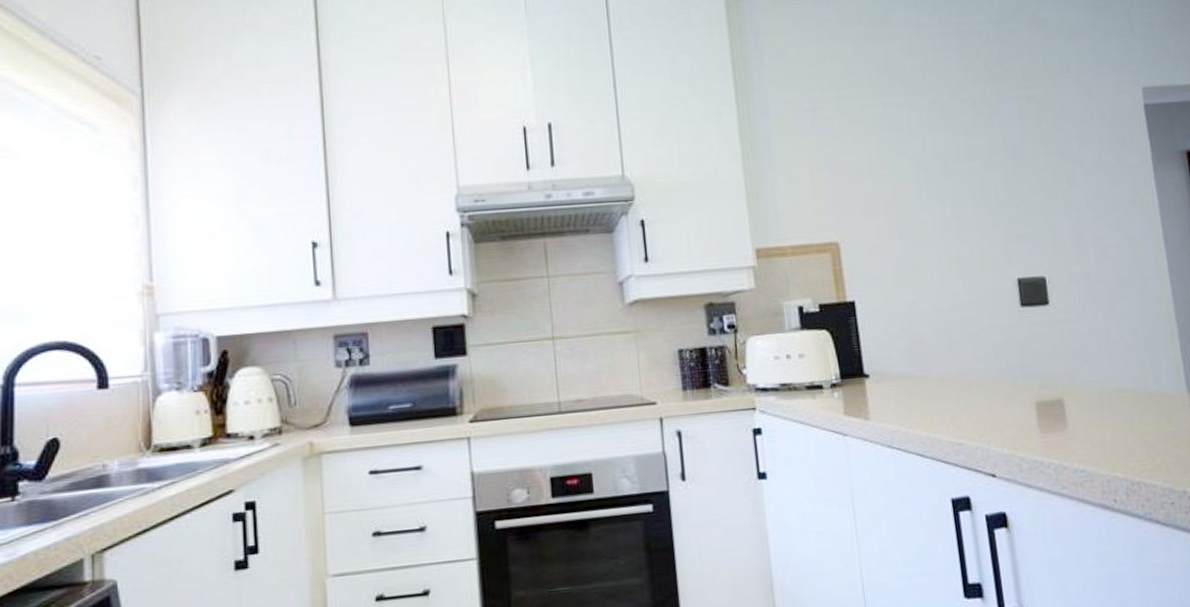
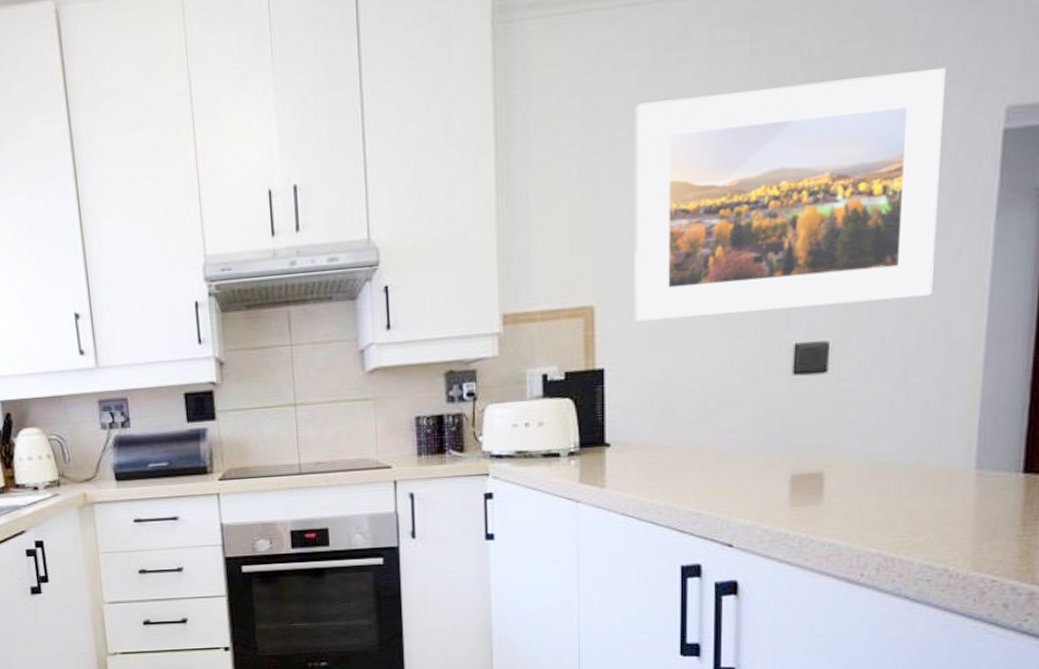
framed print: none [853,56,1119,257] -> present [634,68,946,322]

